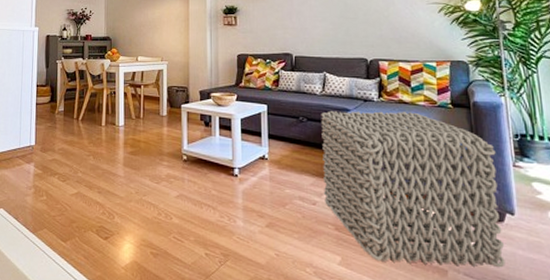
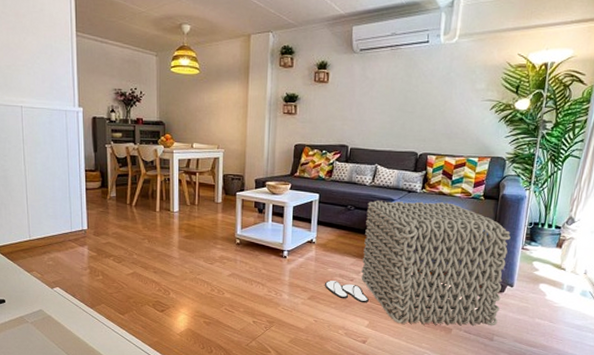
slippers: none [284,204,337,233] -> present [325,280,369,303]

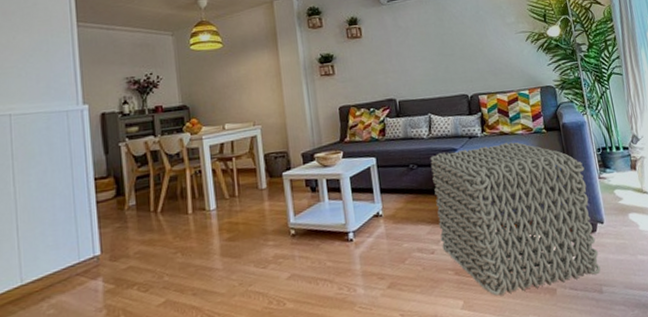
slippers: present [325,280,369,303] -> none [403,257,457,279]

